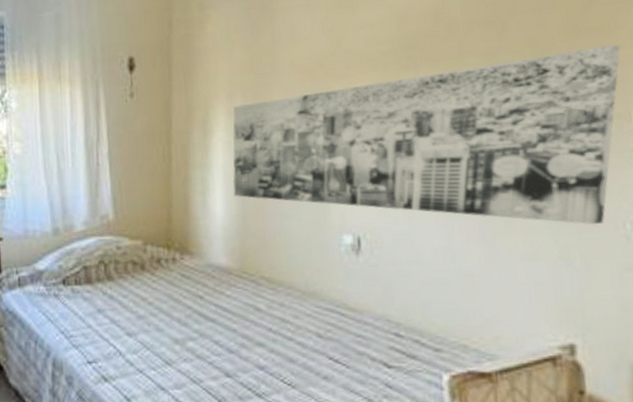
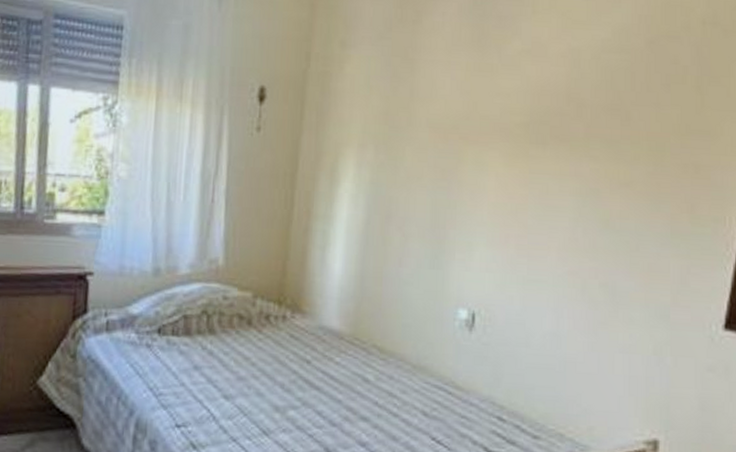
wall art: present [232,45,621,225] -> none [354,149,723,324]

